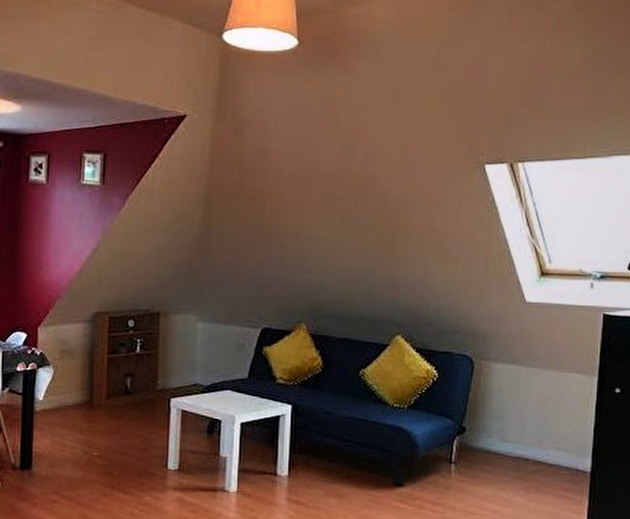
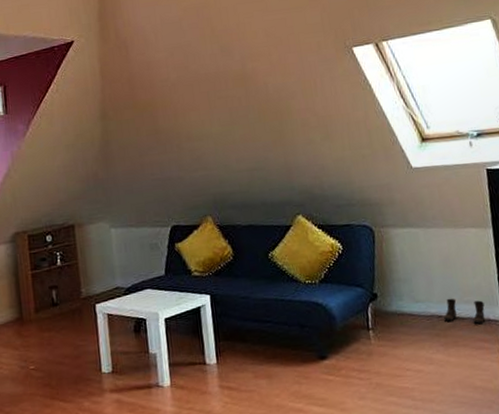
boots: none [529,442,575,472] -> present [443,298,485,324]

